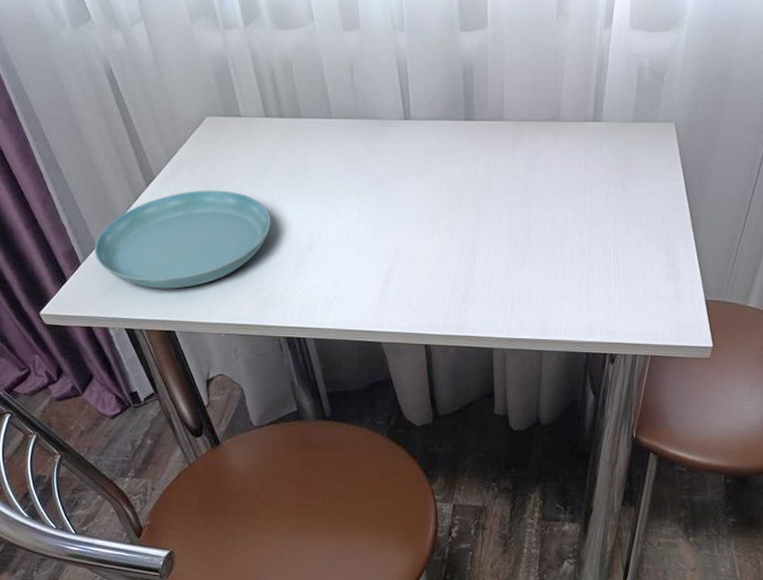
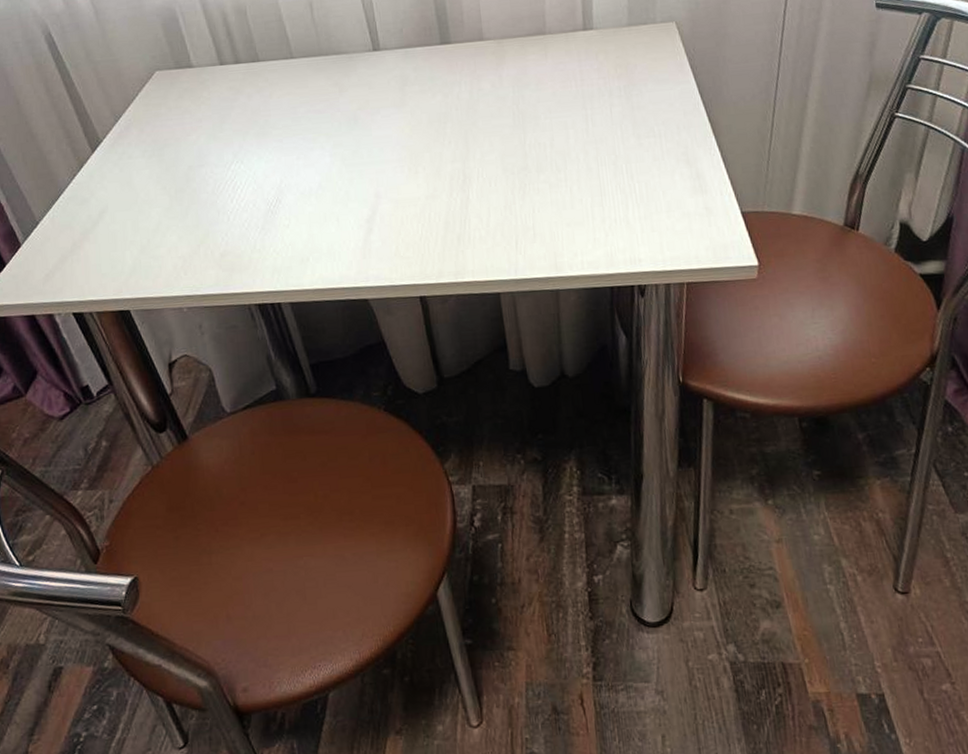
saucer: present [94,190,270,289] -> none [36,147,232,264]

